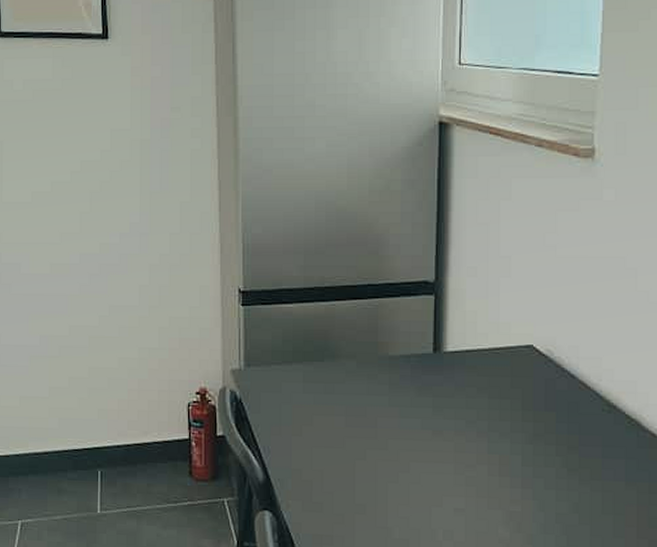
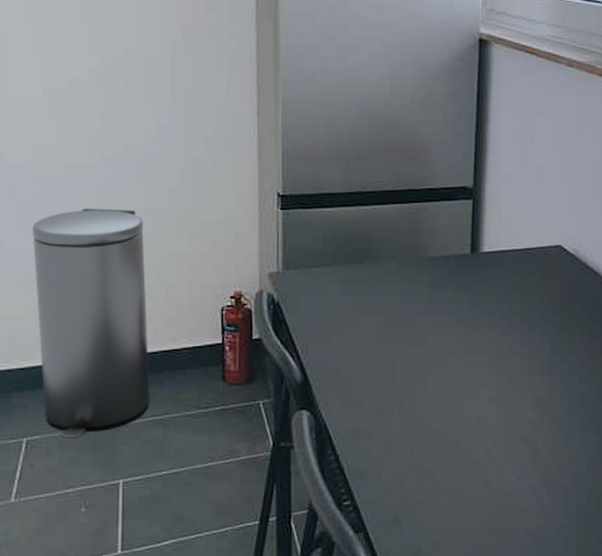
pedal bin: none [24,304,125,524] -> present [32,208,151,438]

